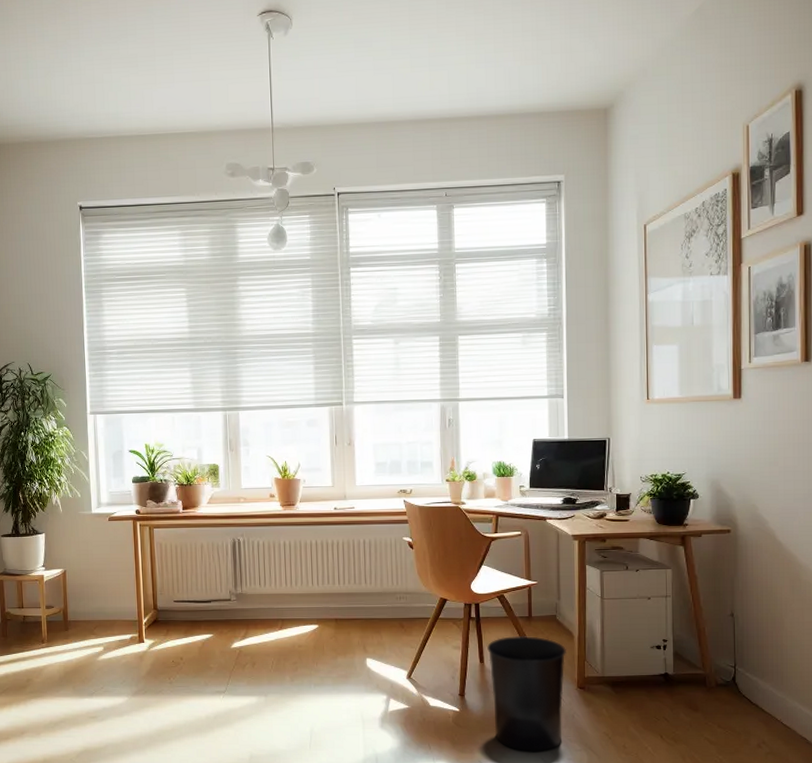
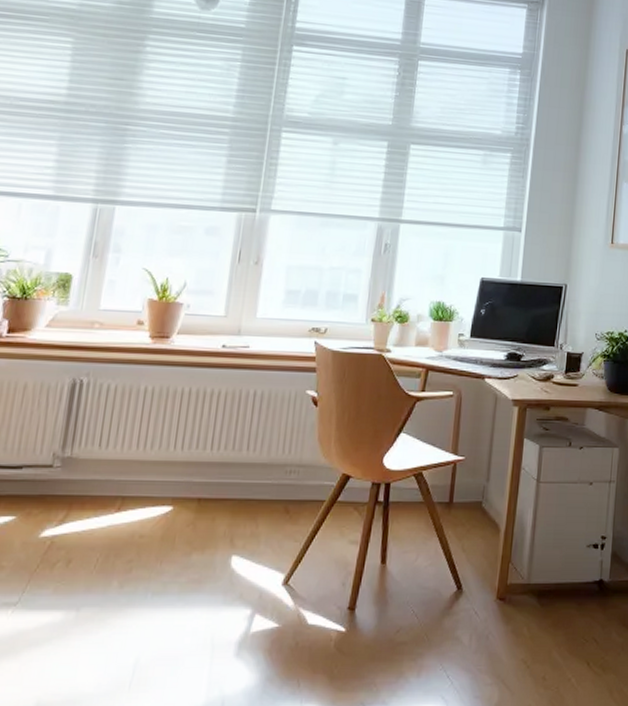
waste bin: present [487,635,566,753] -> none [386,527,489,689]

